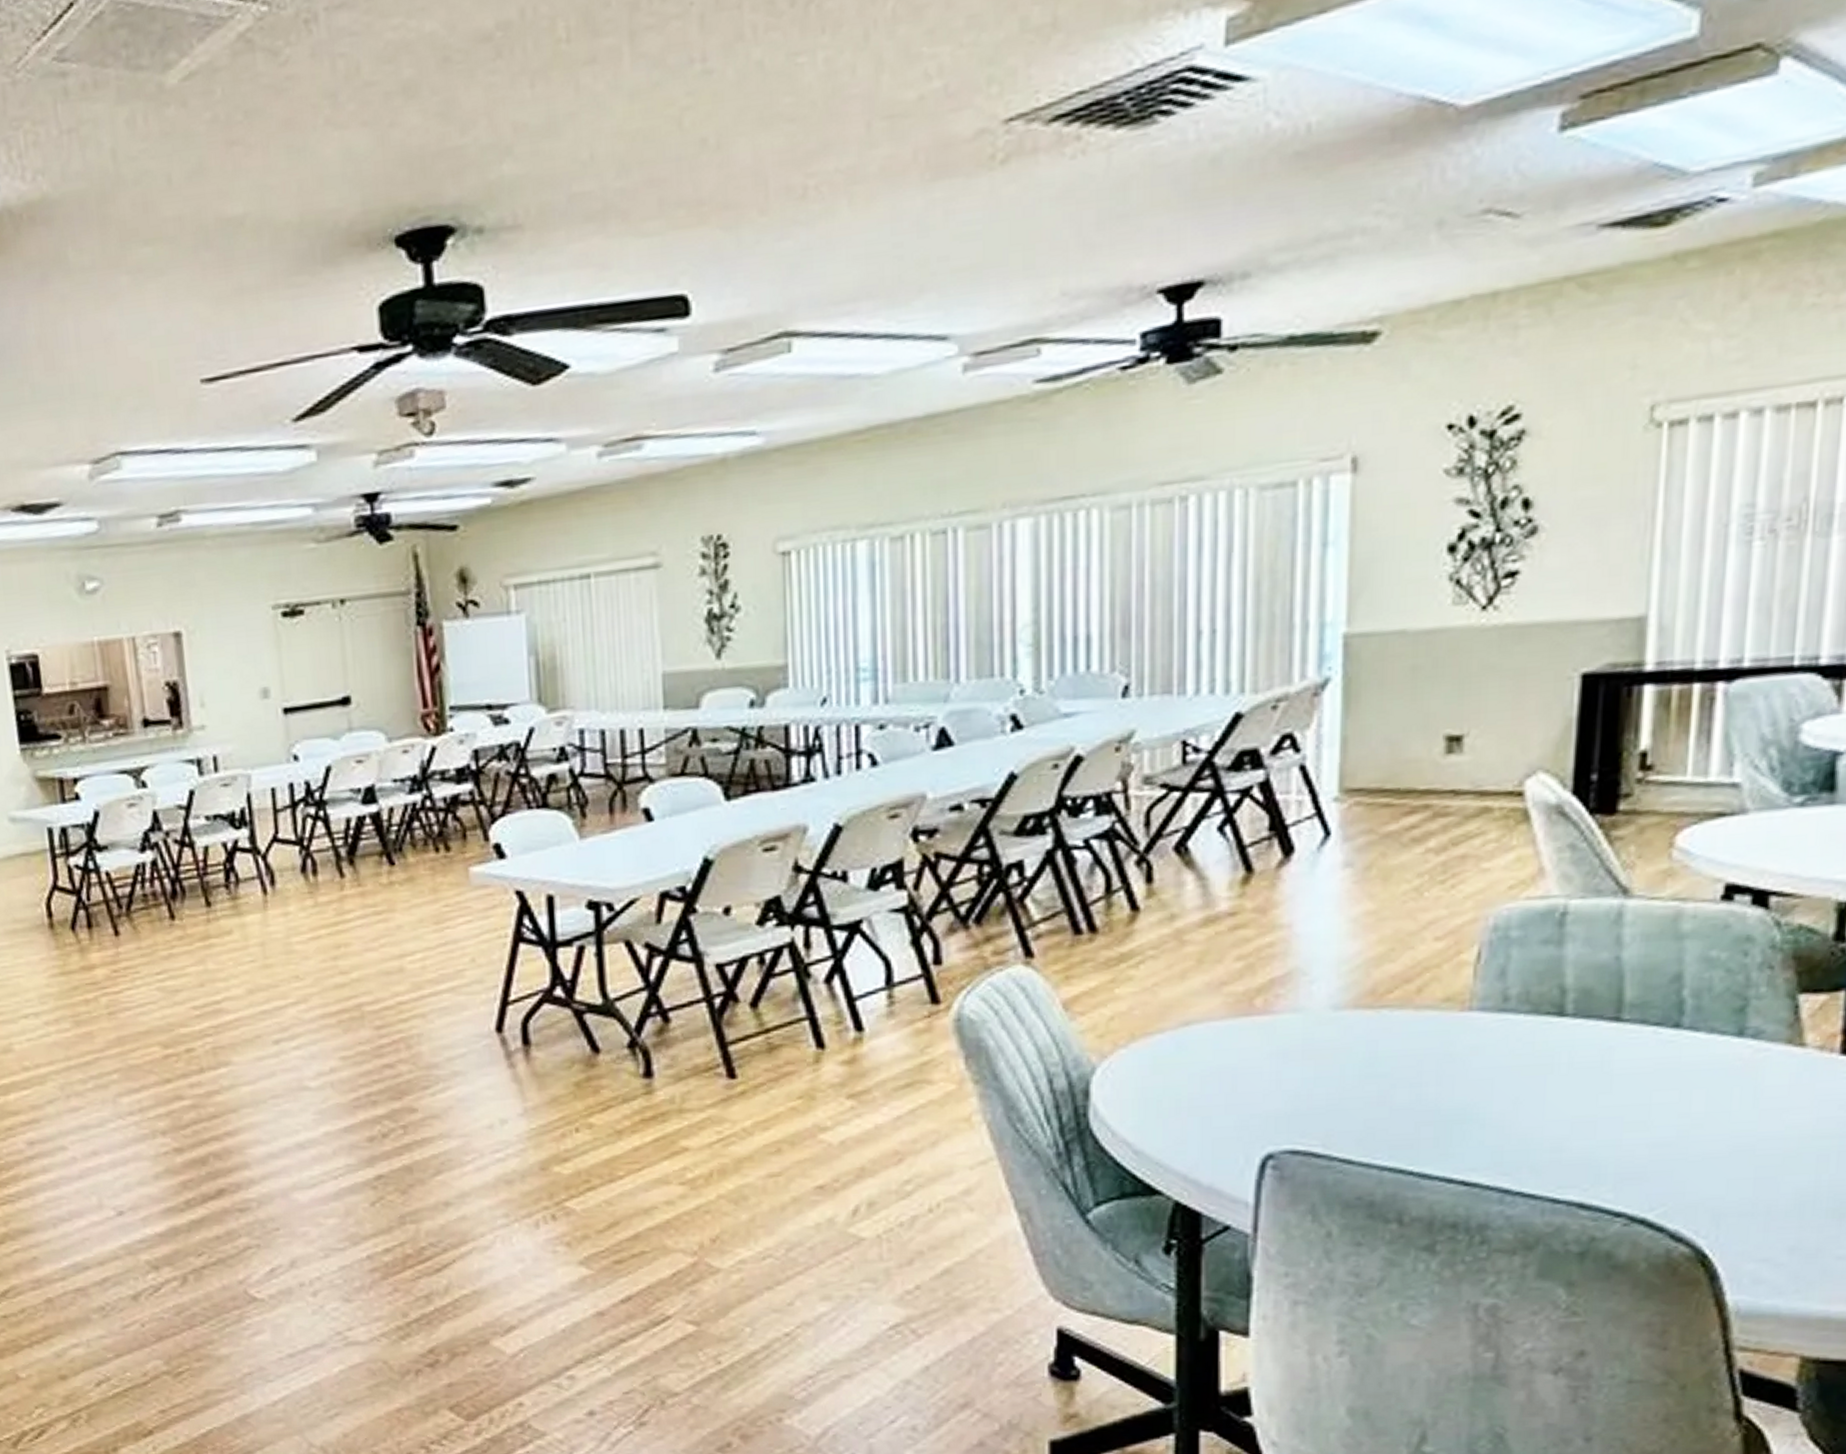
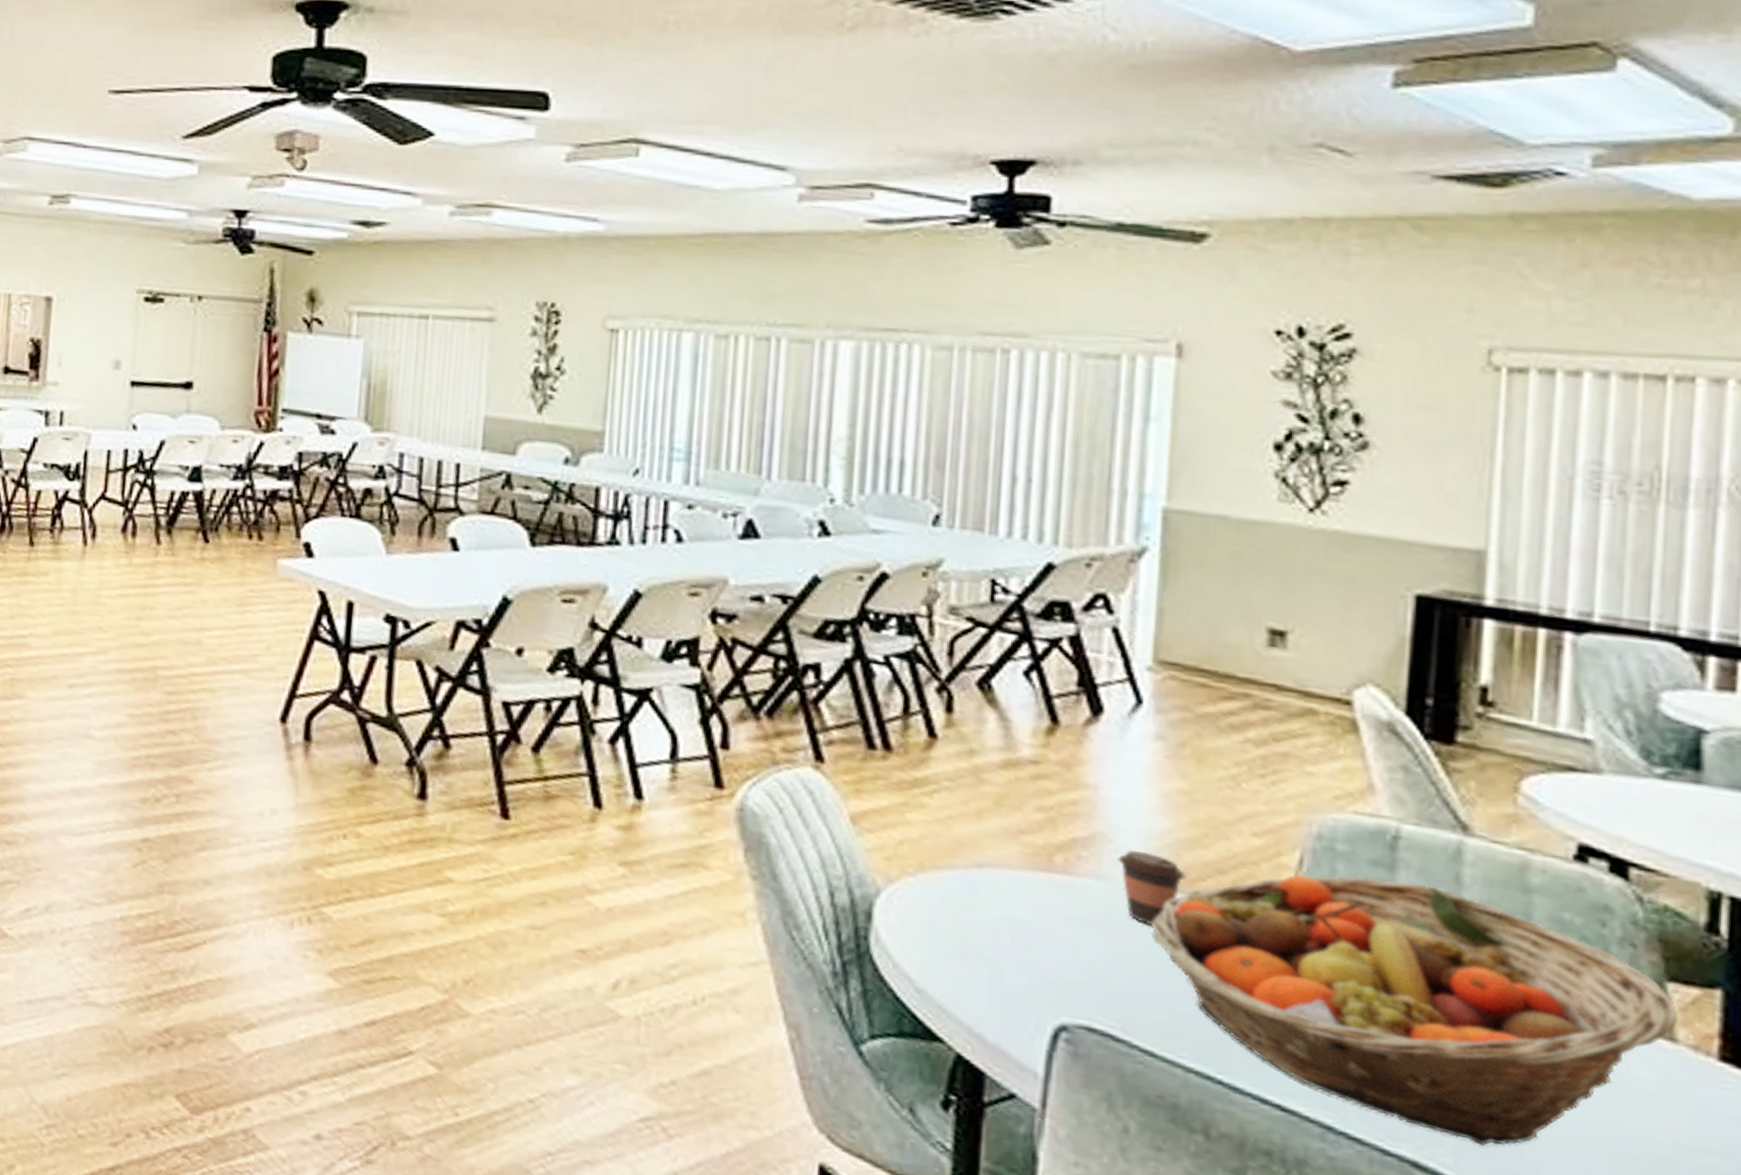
coffee cup: none [1313,977,1375,1046] -> present [1117,849,1186,926]
fruit basket: none [1345,952,1807,1176] -> present [1151,874,1678,1146]

